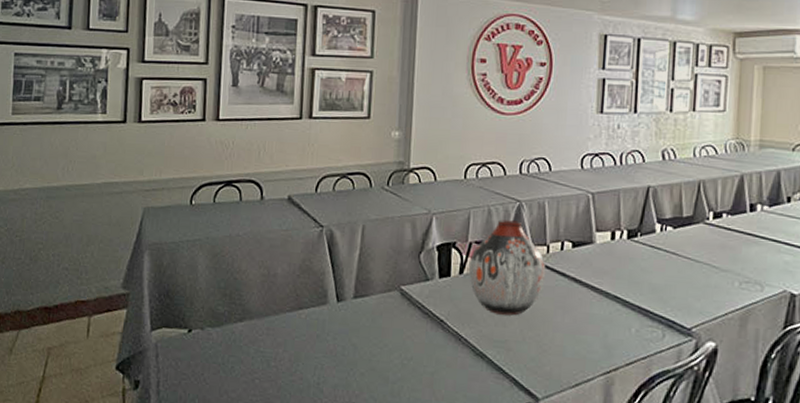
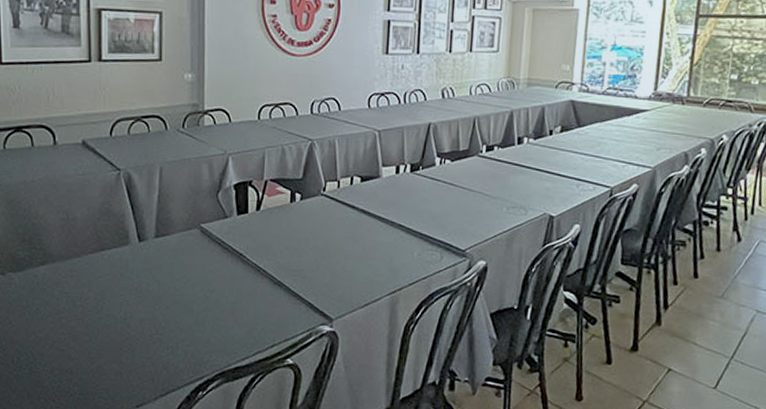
vase: present [469,220,546,316] -> none [265,158,337,247]

